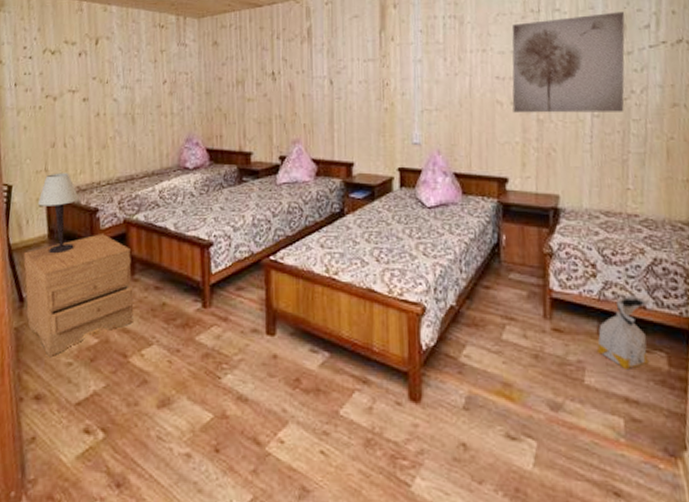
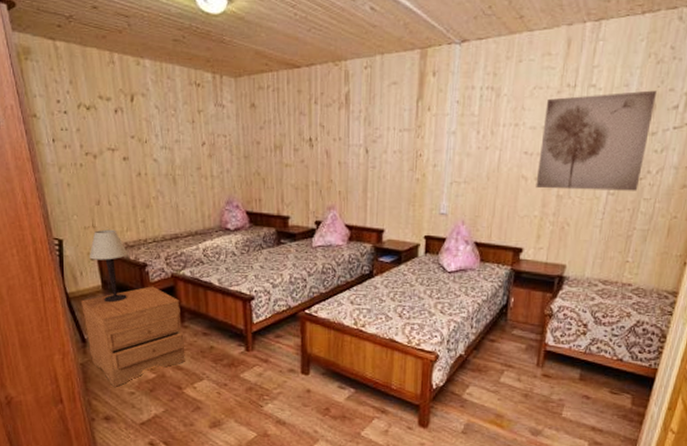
bag: present [596,295,649,369] -> none [576,350,625,406]

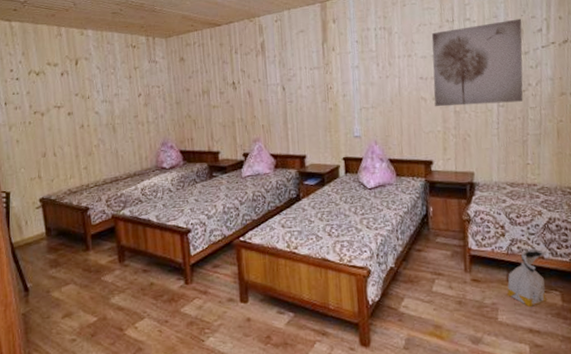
nightstand: present [80,286,185,387] -> none [24,228,126,335]
table lamp: present [89,229,128,303] -> none [34,178,71,249]
bag: none [576,350,625,406] -> present [506,248,547,307]

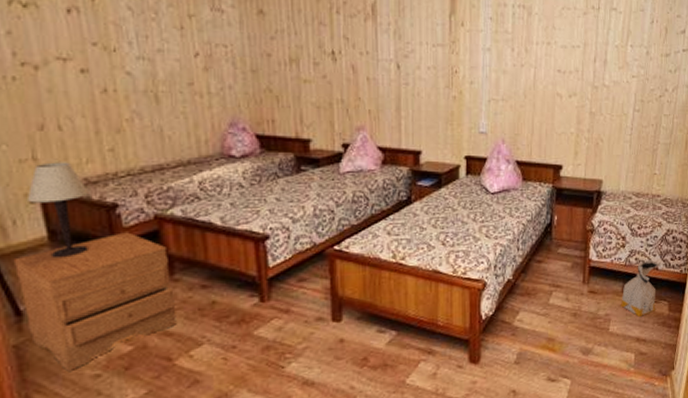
nightstand: none [24,228,126,335] -> present [13,232,177,371]
table lamp: none [34,178,71,249] -> present [26,162,89,259]
wall art: present [431,19,523,107] -> none [570,16,668,108]

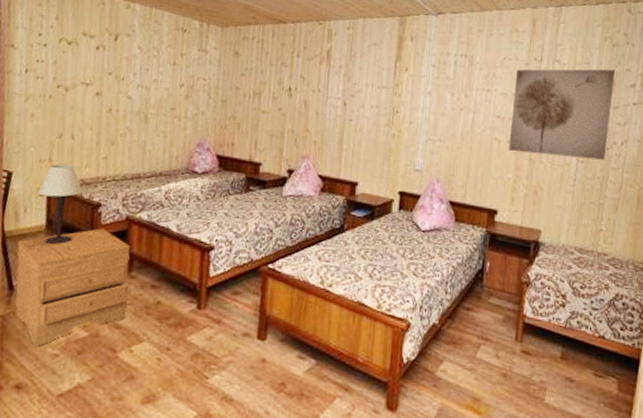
wall art: none [570,16,668,108] -> present [509,69,616,160]
bag: present [620,260,660,317] -> none [558,325,606,391]

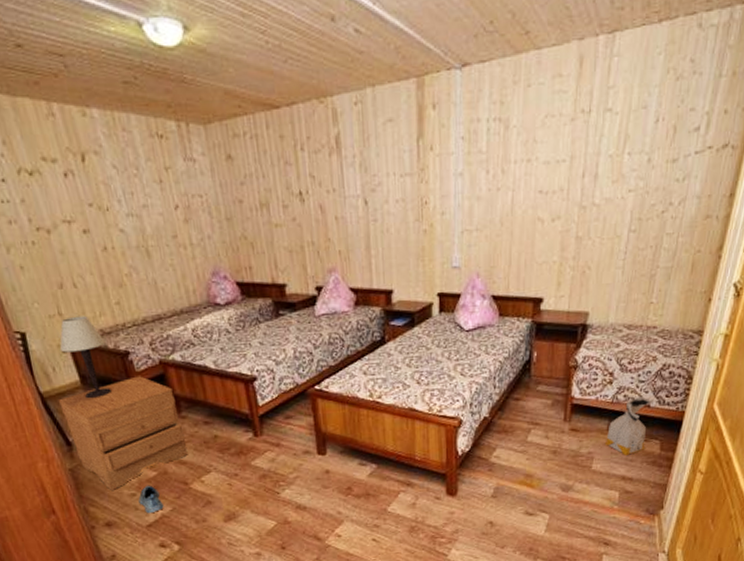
shoe: none [58,346,84,381] -> present [138,485,164,514]
wall art: present [509,69,616,160] -> none [553,111,678,231]
bag: none [558,325,606,391] -> present [604,397,652,455]

